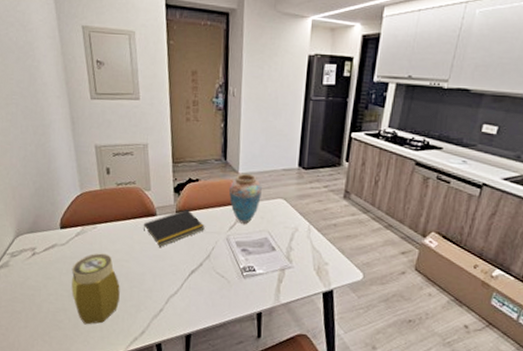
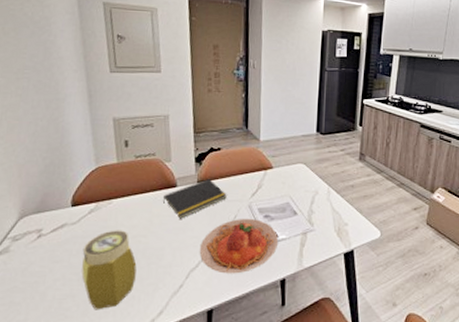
plate: none [178,250,256,304] -> present [199,218,279,274]
vase: present [228,174,262,224] -> none [250,141,283,190]

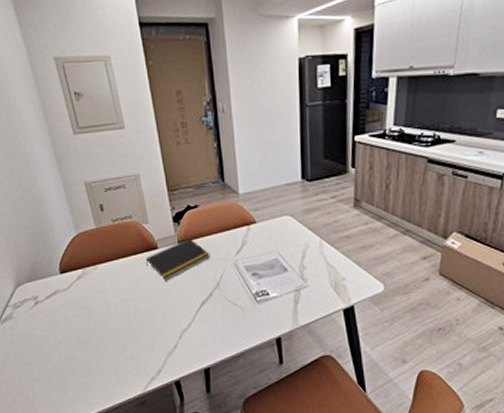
jar: present [81,230,137,310] -> none [77,294,131,370]
plate: present [199,218,279,274] -> none [189,277,270,333]

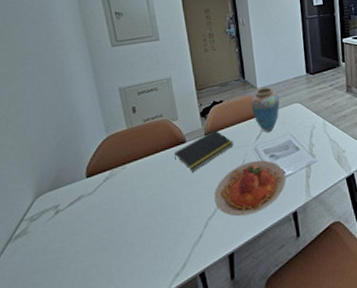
plate: none [189,277,270,333] -> present [214,160,286,217]
vase: none [230,194,266,247] -> present [250,87,280,132]

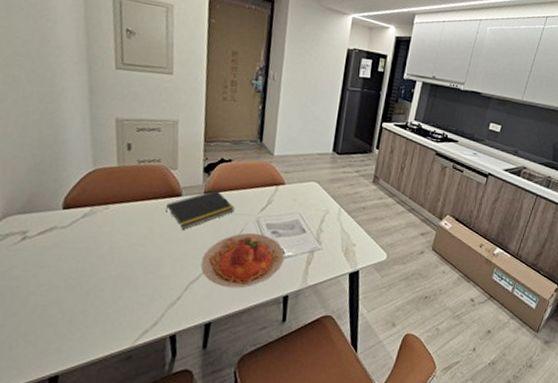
vase: present [250,87,280,132] -> none [262,156,296,206]

